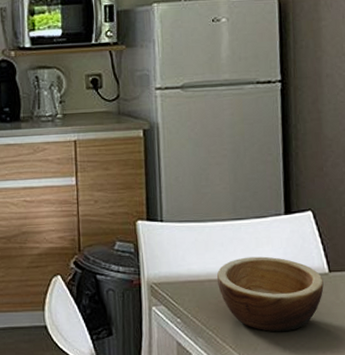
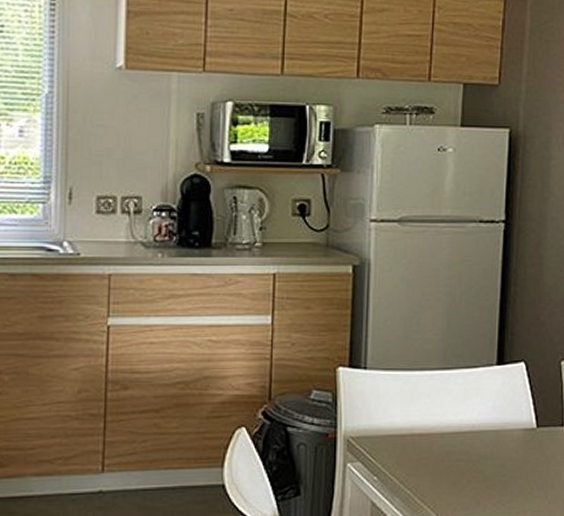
bowl: present [217,256,324,332] -> none [421,409,530,491]

